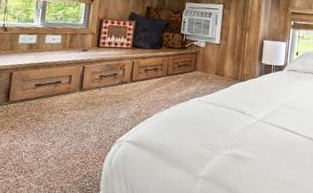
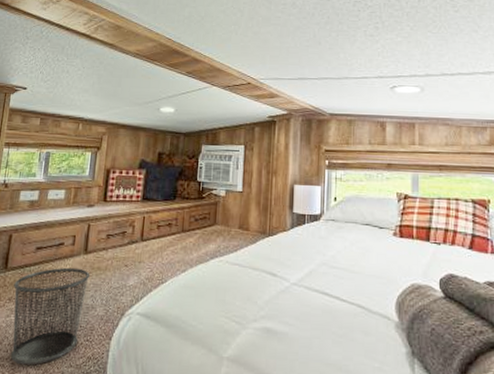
waste bin: none [14,102,86,181] -> present [10,267,91,365]

